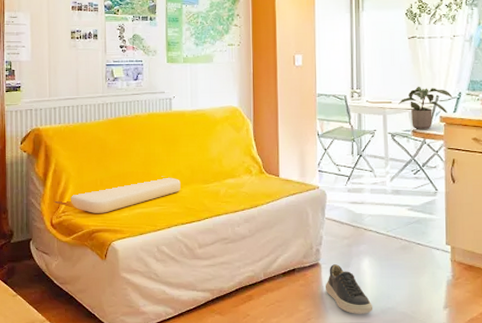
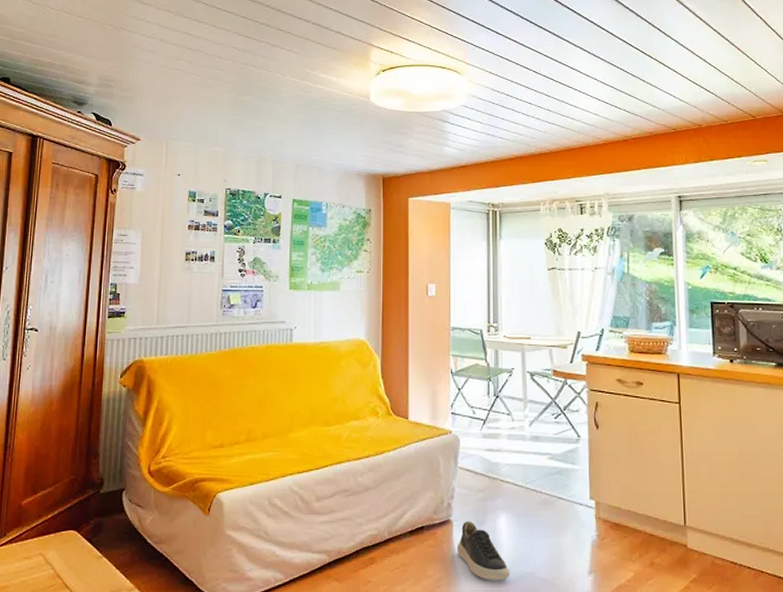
cushion: present [53,176,181,213] -> none [153,416,298,459]
potted plant: present [398,86,453,130] -> none [538,321,595,370]

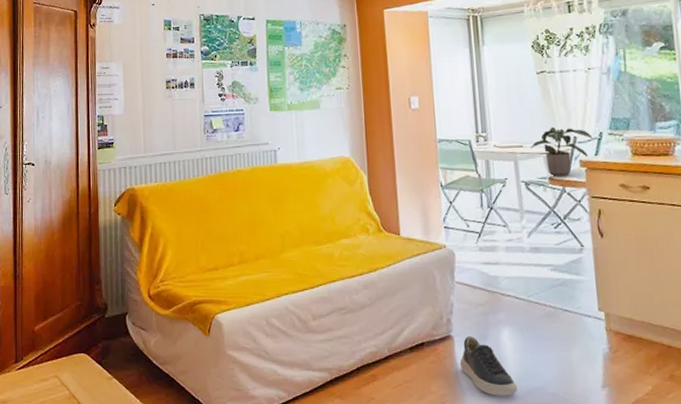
potted plant: none [538,321,595,370] -> present [531,126,593,177]

